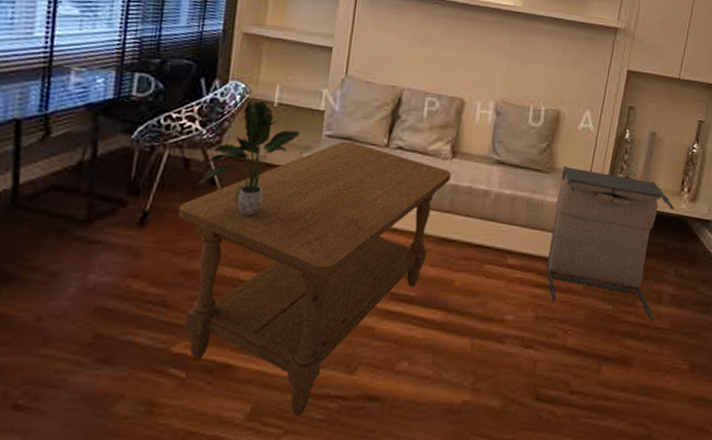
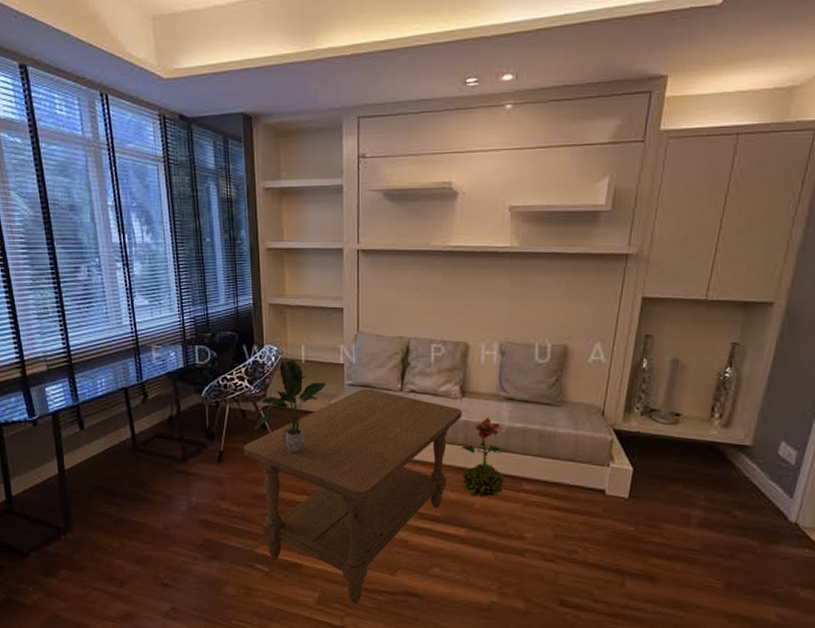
decorative plant: none [443,181,493,274] -> present [462,417,506,498]
laundry hamper: present [546,165,674,322] -> none [562,398,703,543]

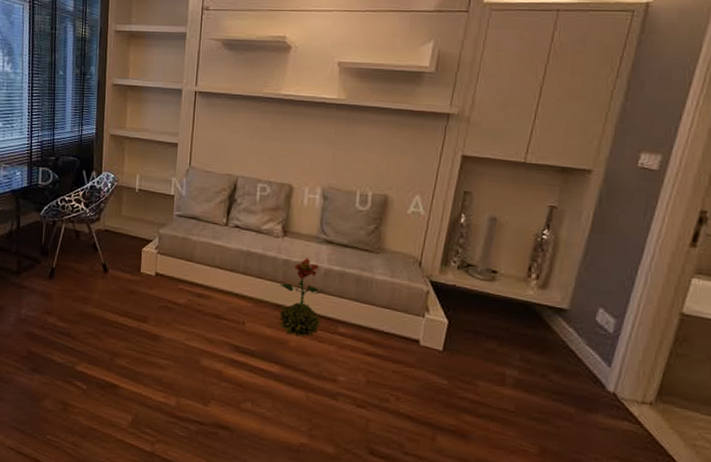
coffee table: present [244,388,462,603] -> none [74,220,283,430]
potted plant: present [254,359,326,452] -> none [86,187,156,276]

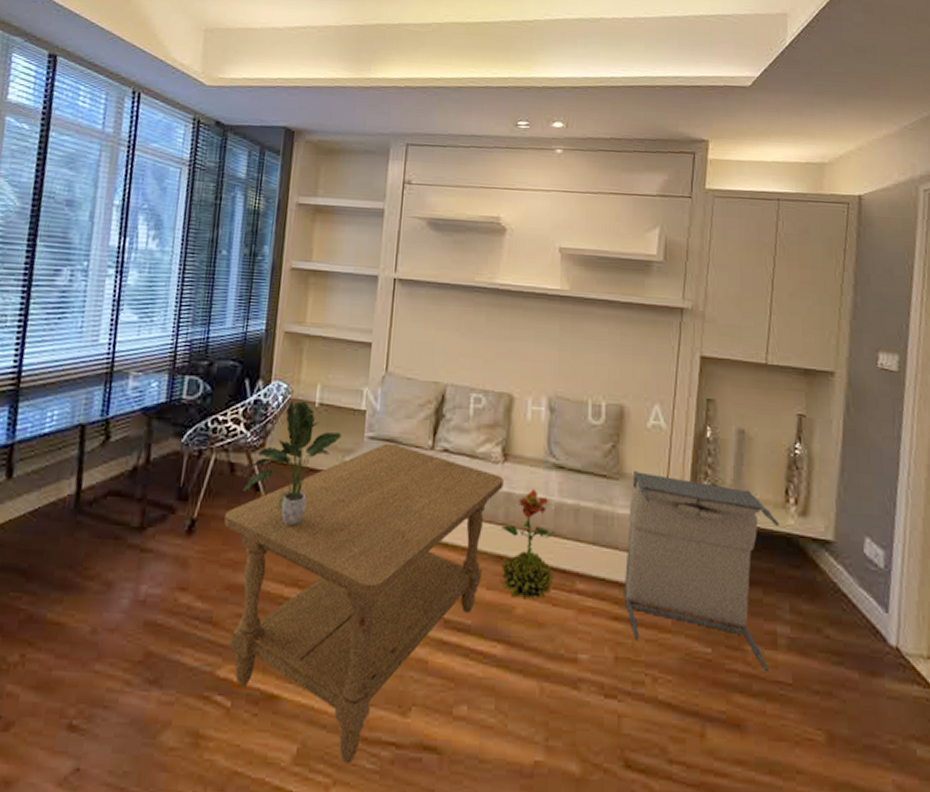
coffee table: none [74,220,283,430] -> present [224,443,504,762]
potted plant: none [86,187,156,276] -> present [243,400,342,525]
laundry hamper: none [377,246,519,402] -> present [623,470,780,673]

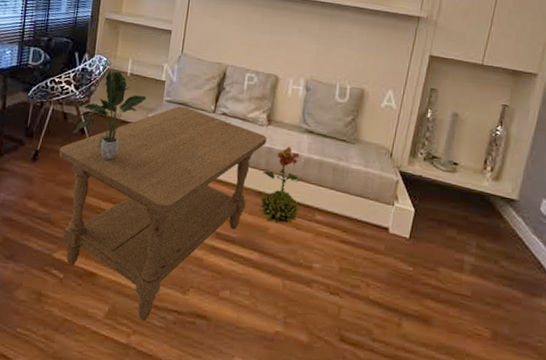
laundry hamper: present [623,470,780,673] -> none [350,138,477,287]

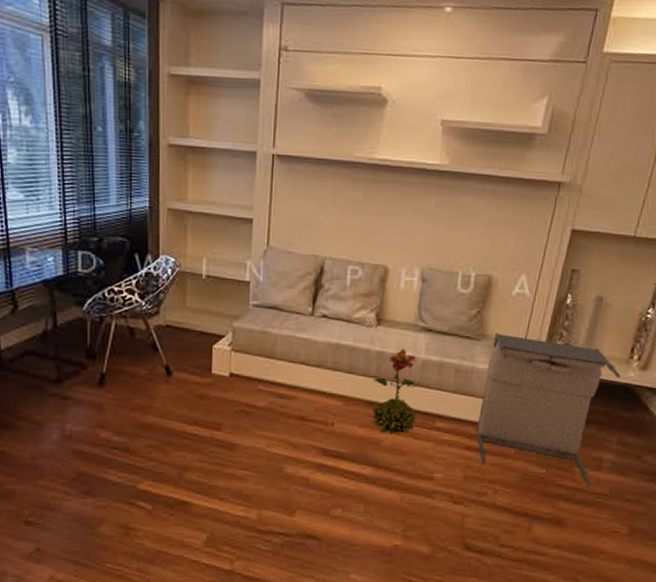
coffee table: present [59,106,267,321] -> none [130,310,377,545]
potted plant: present [73,70,147,160] -> none [144,273,229,378]
laundry hamper: none [350,138,477,287] -> present [476,332,621,487]

